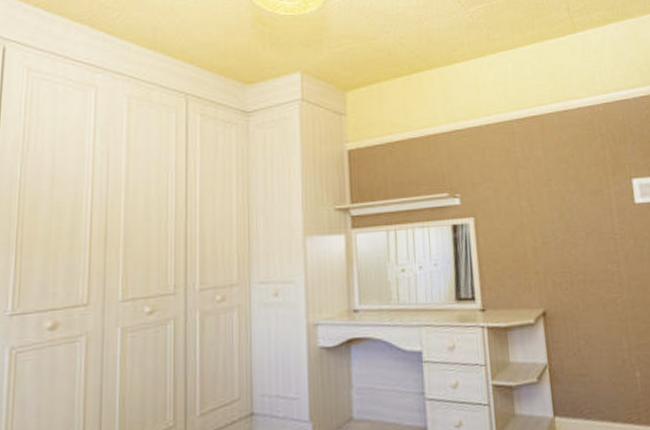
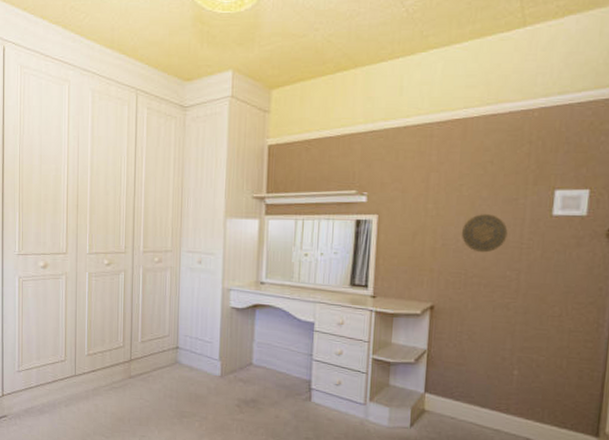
decorative plate: none [557,207,601,248] -> present [461,214,508,253]

